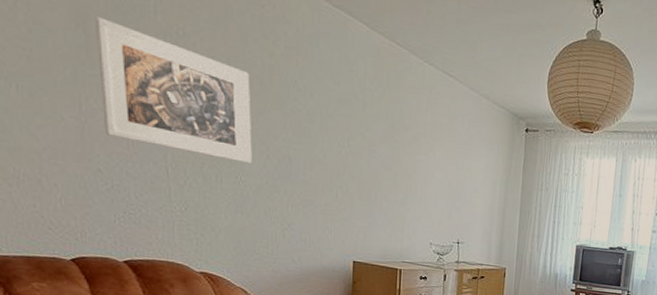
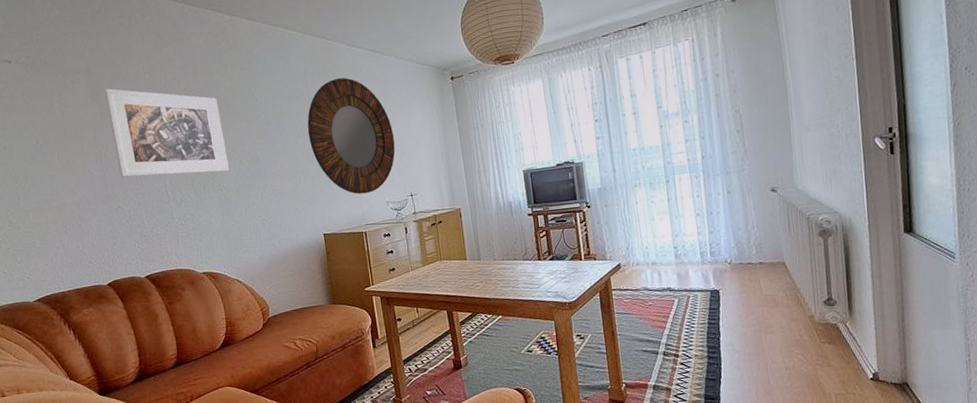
home mirror: none [355,92,452,230] -> present [307,77,395,195]

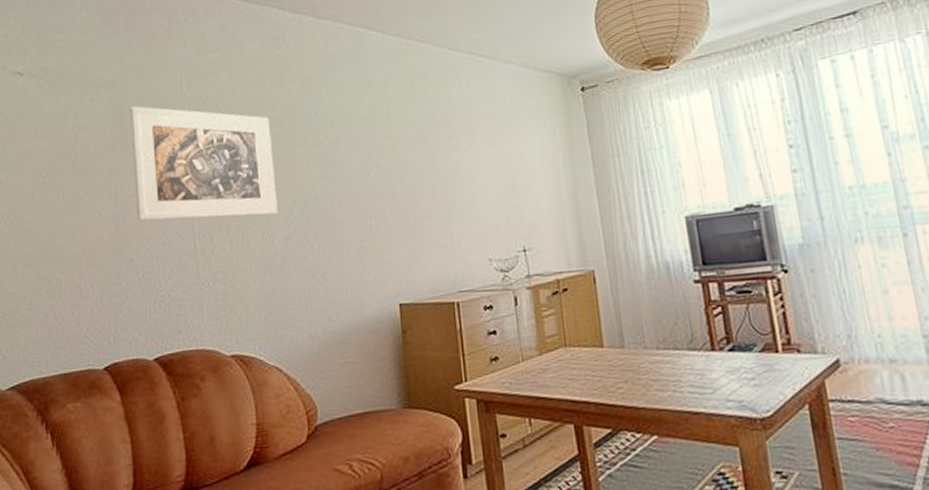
home mirror: present [307,77,395,195] -> none [384,89,503,248]

